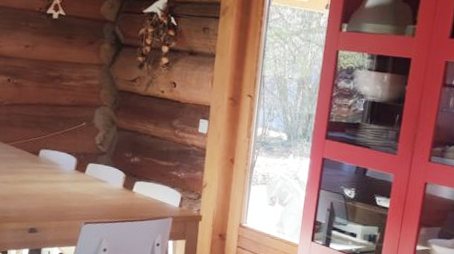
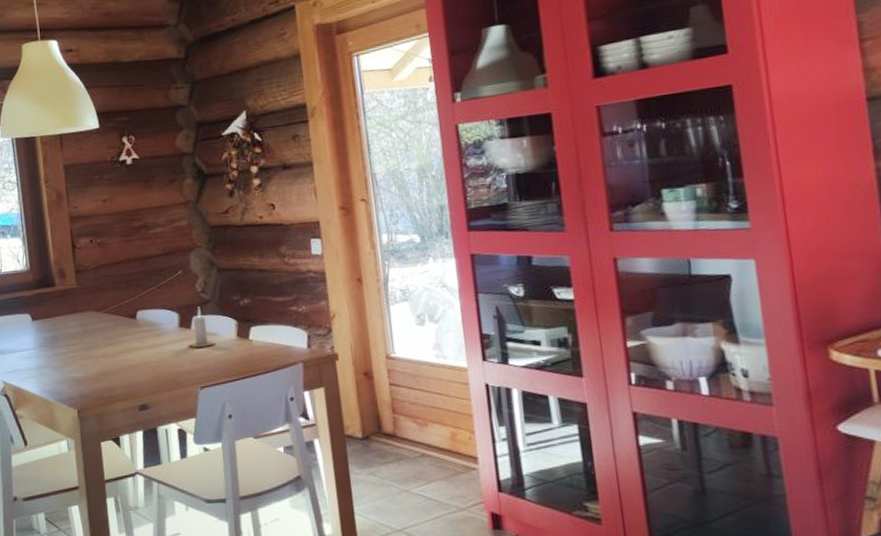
candle: none [81,156,104,192] -> present [189,307,215,348]

